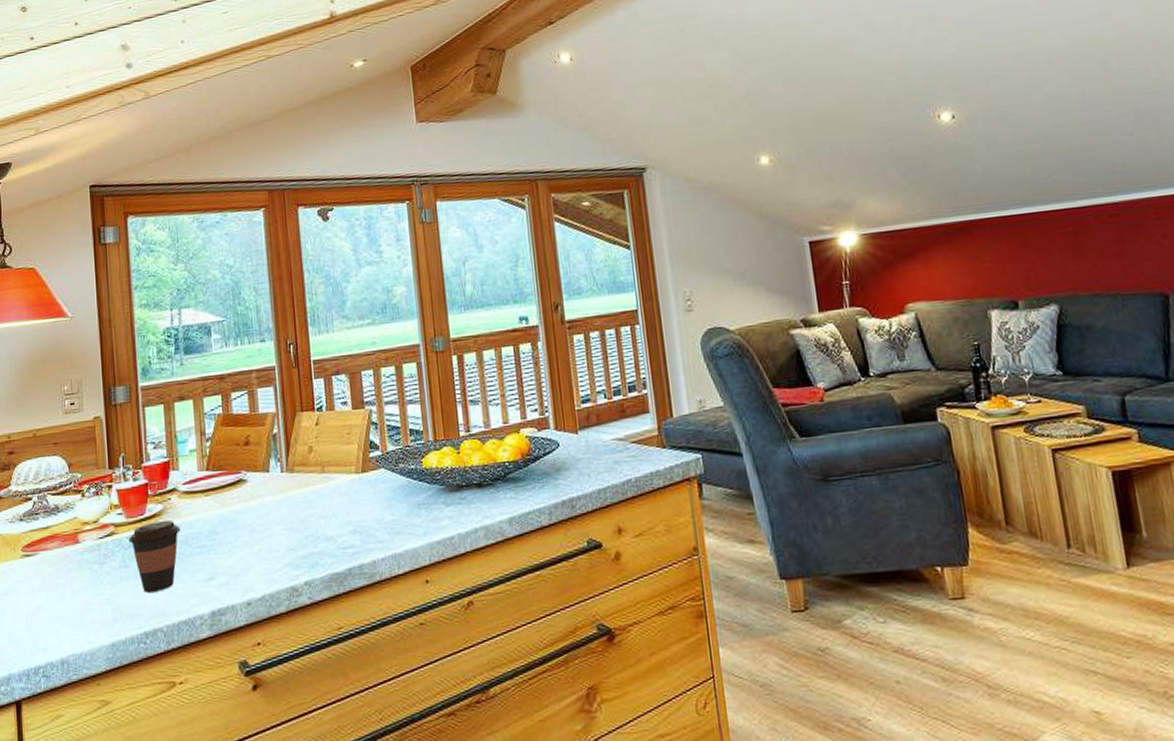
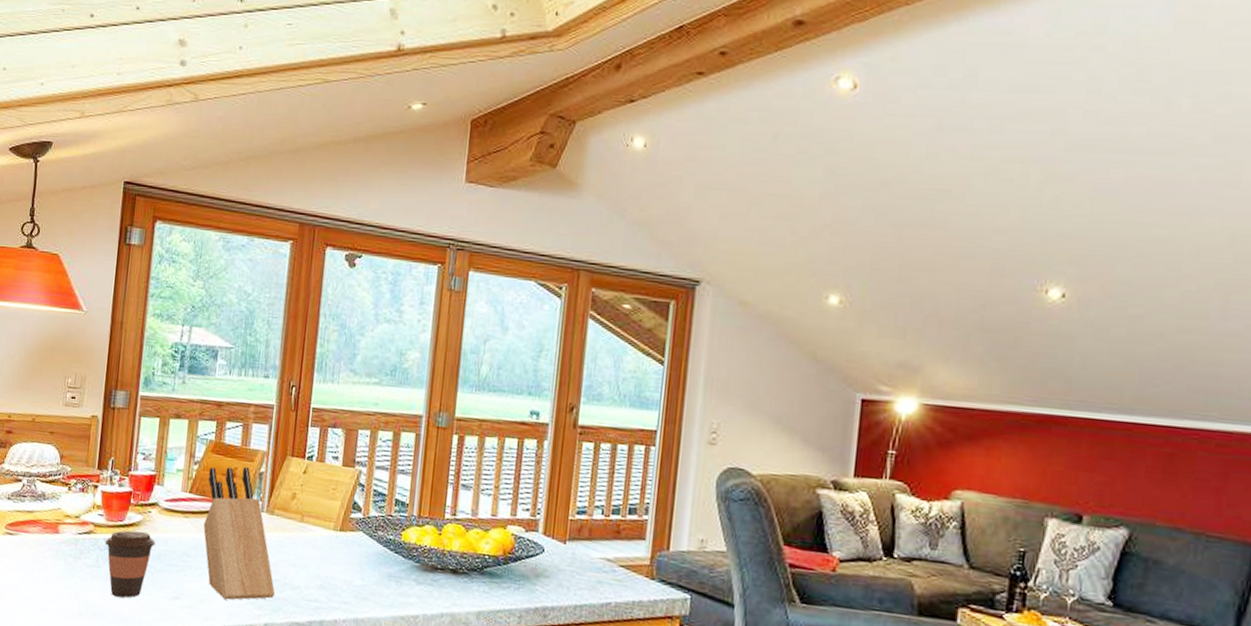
knife block: none [221,431,310,568] -> present [203,466,276,601]

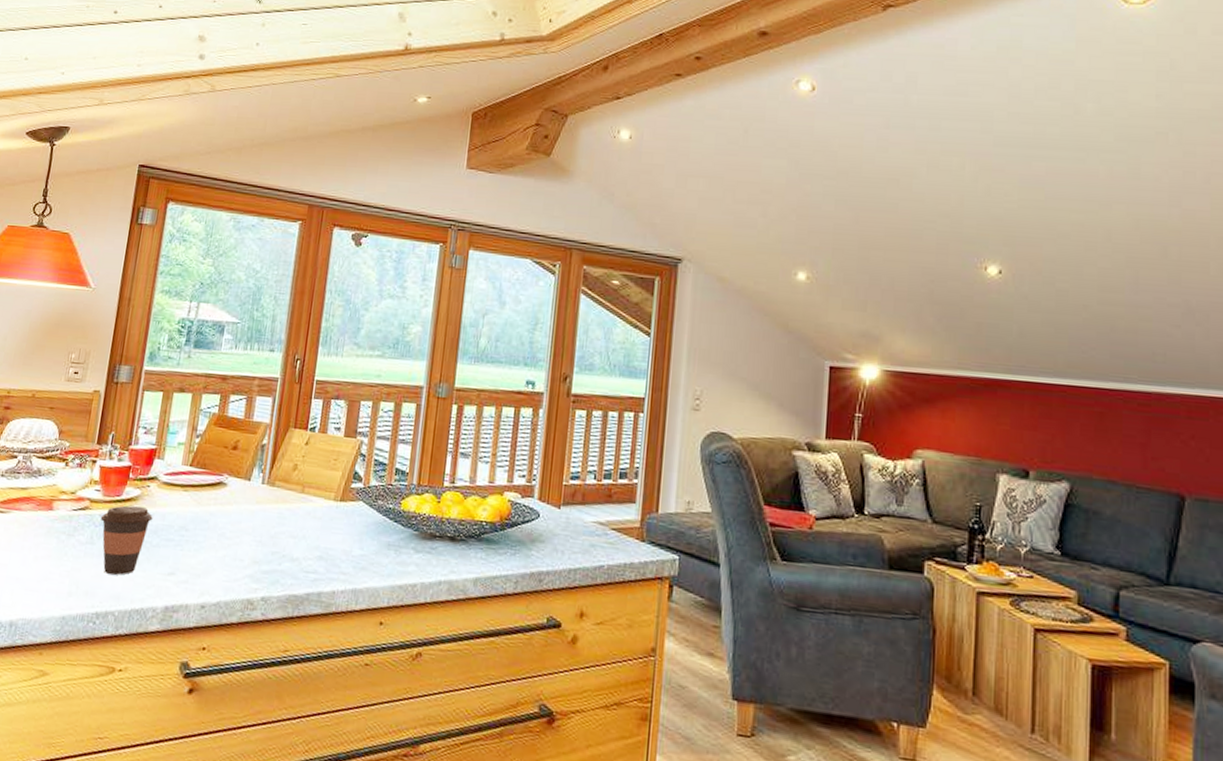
knife block: present [203,466,276,601] -> none [202,438,274,575]

